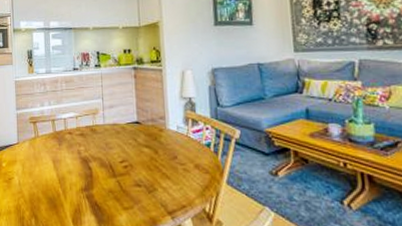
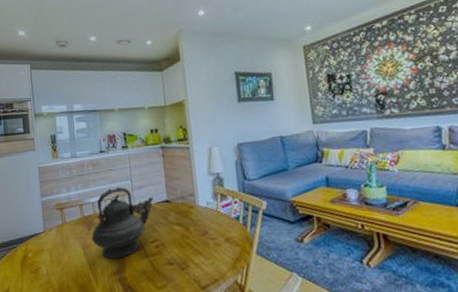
teapot: none [61,104,124,175] -> present [91,186,154,259]

